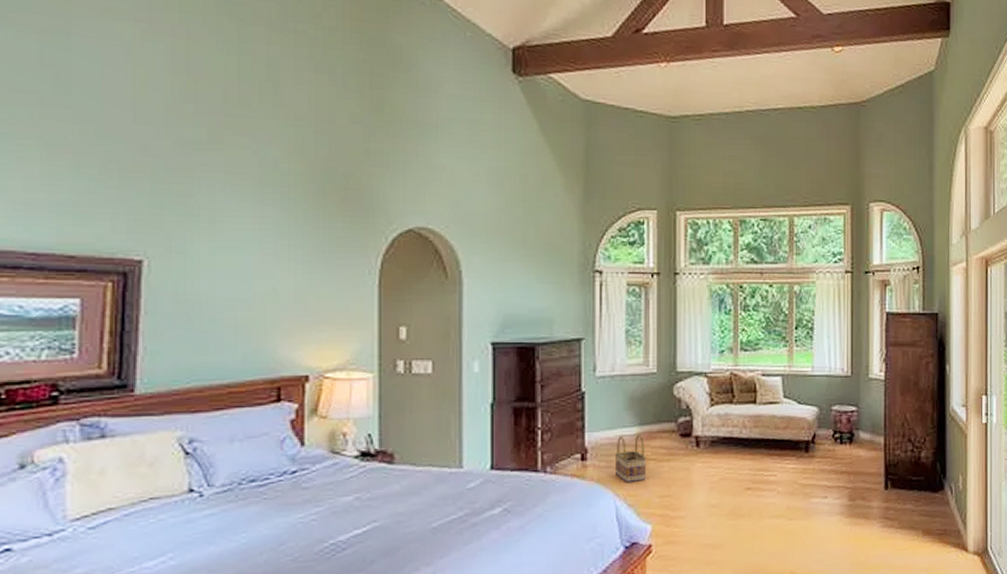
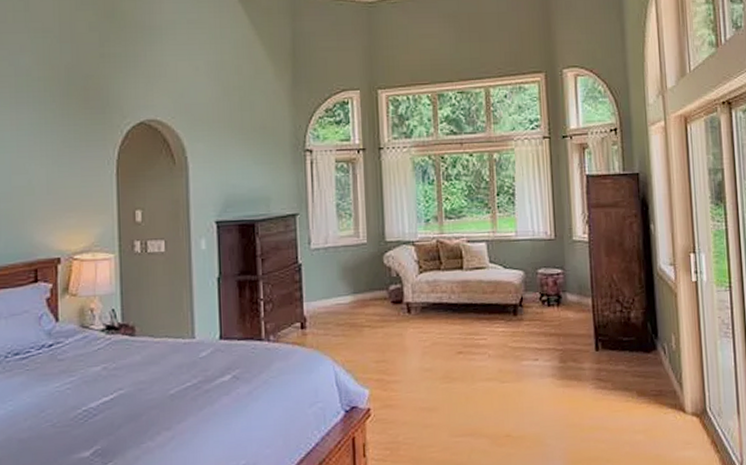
basket: present [614,433,647,484] -> none [331,302,362,350]

